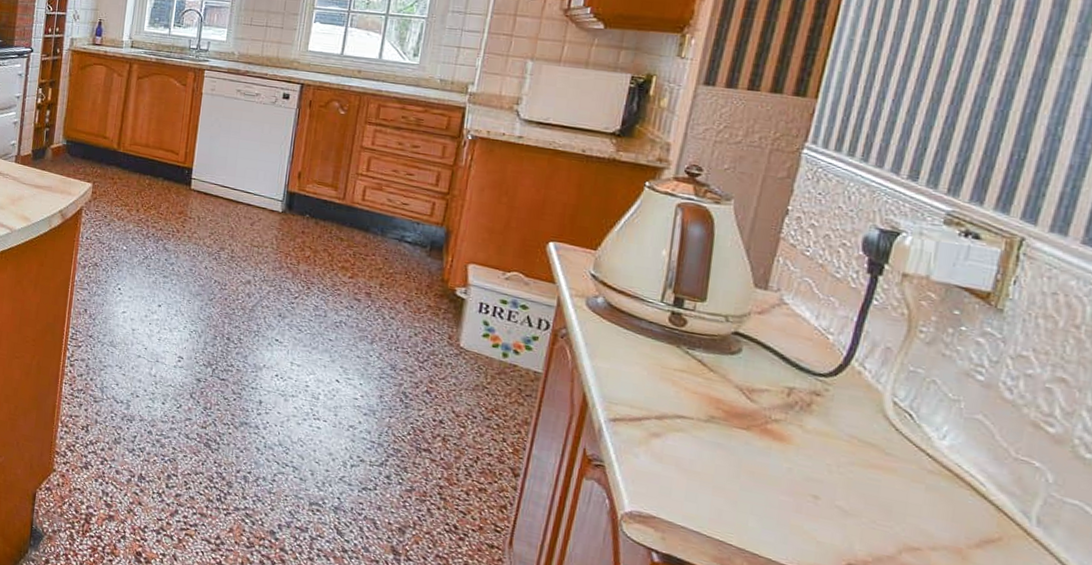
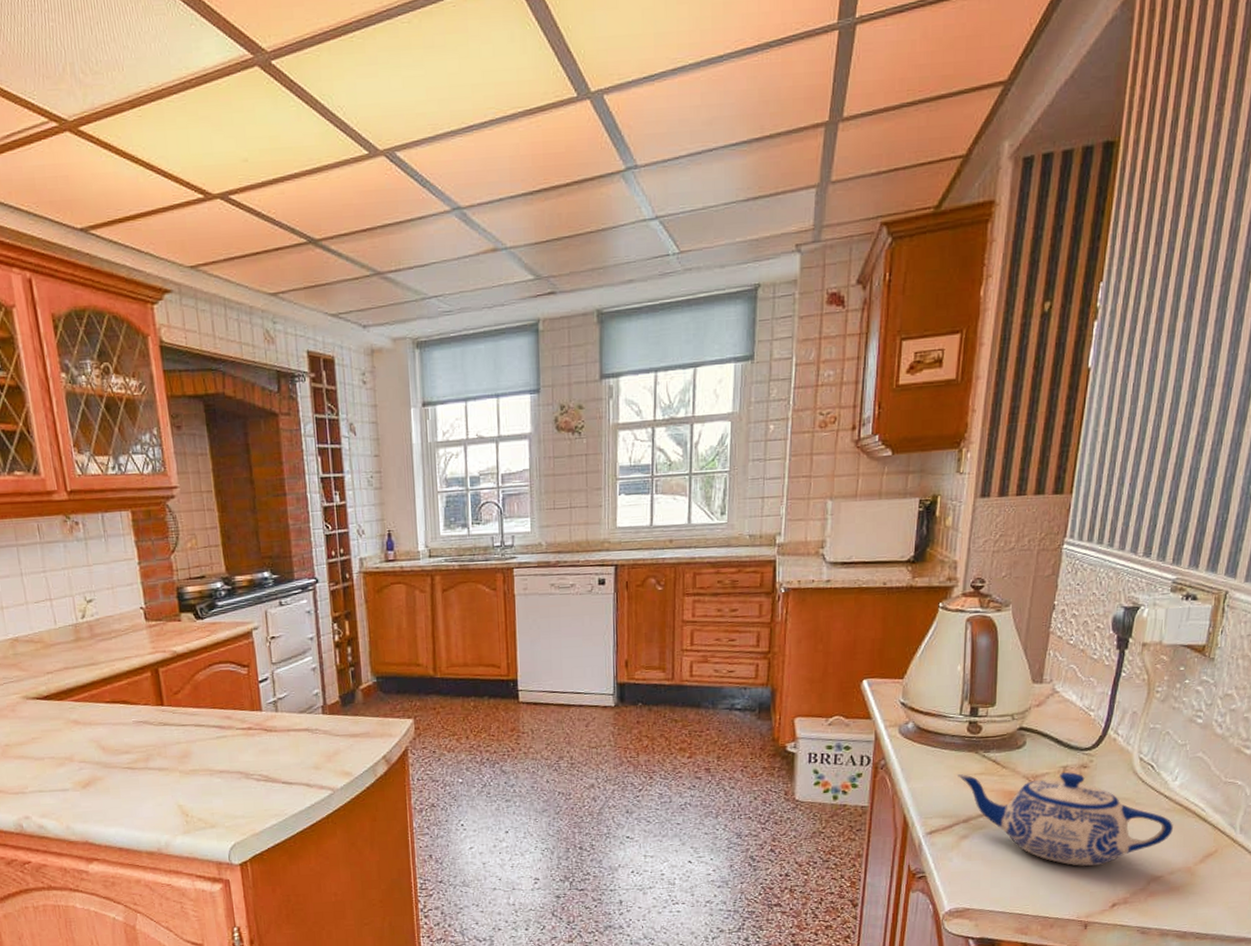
teapot: none [653,365,938,514] -> present [958,772,1173,866]

